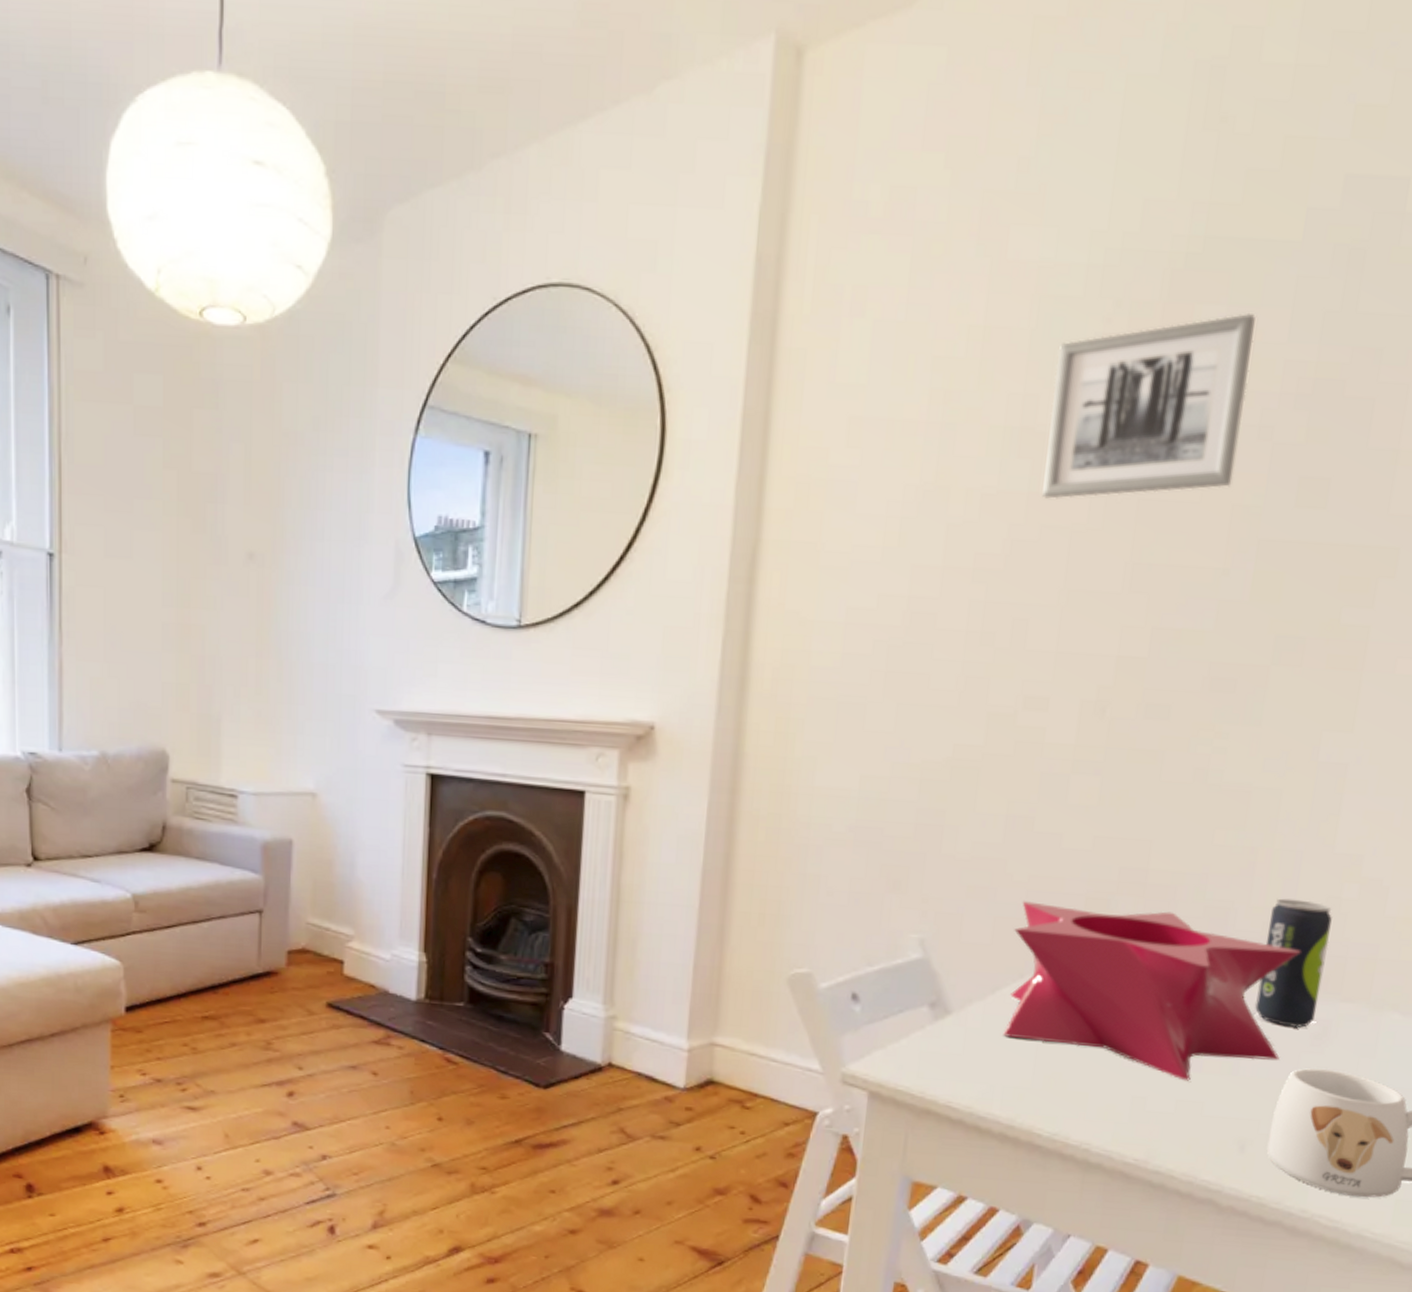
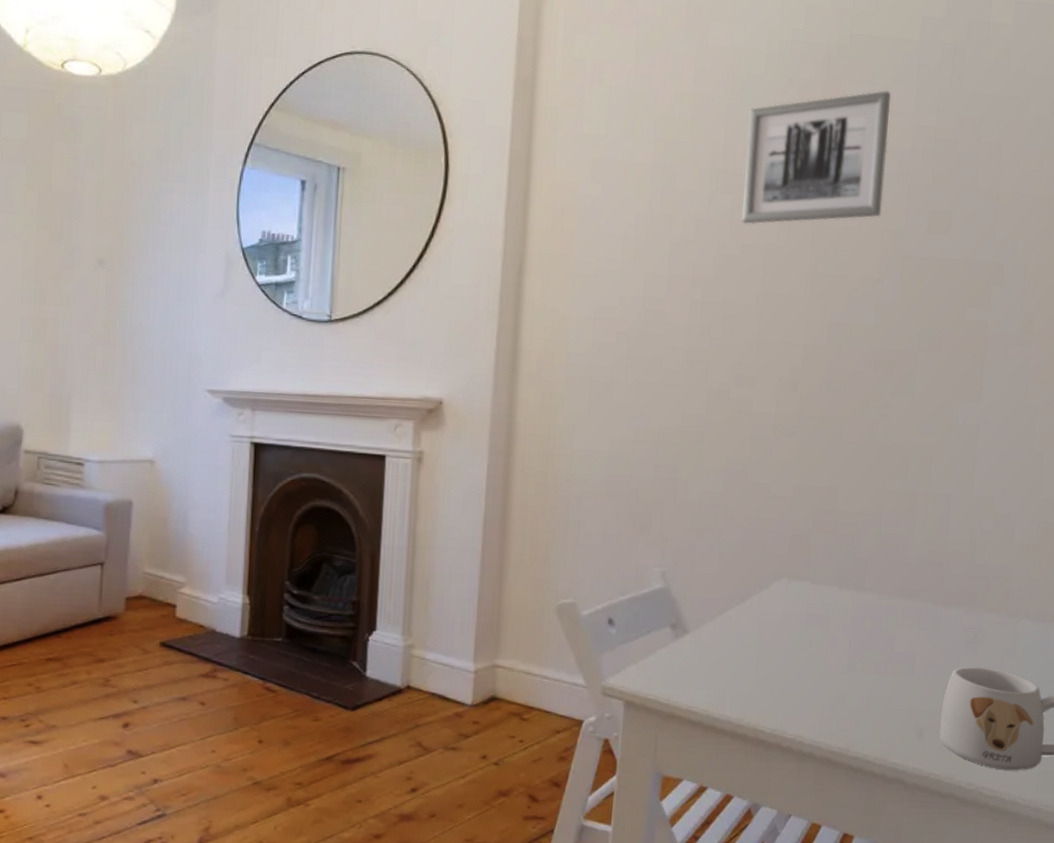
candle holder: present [1003,901,1301,1081] -> none [730,539,955,681]
beverage can: present [1254,898,1332,1029] -> none [922,532,976,635]

